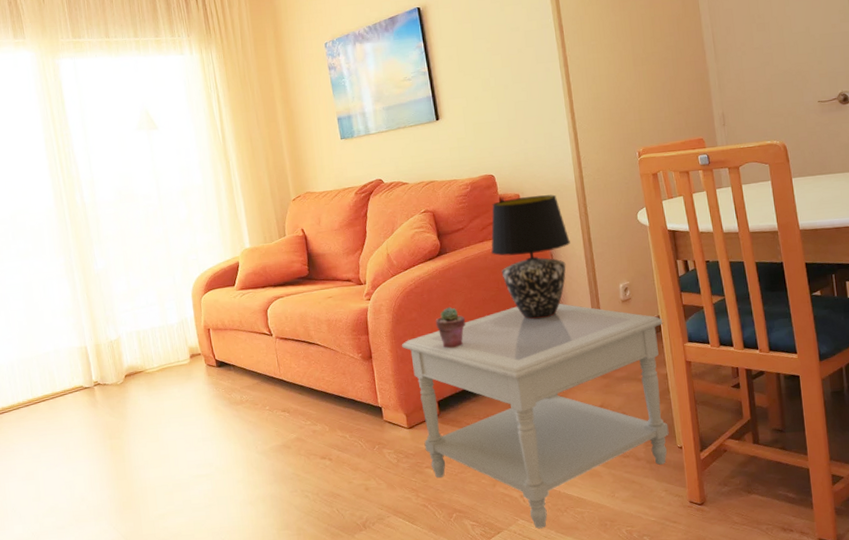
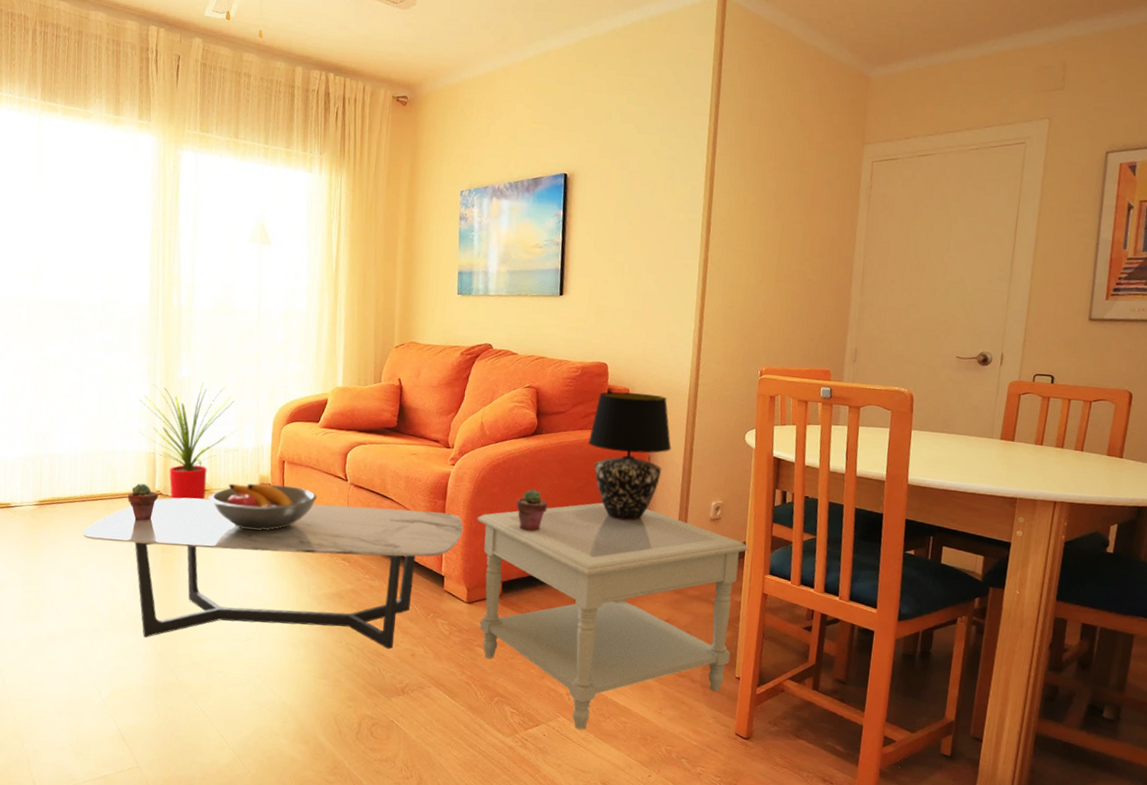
coffee table: none [31,346,391,525] -> present [82,498,464,649]
house plant: none [62,271,164,387] -> present [139,383,238,501]
potted succulent: none [67,377,97,414] -> present [127,483,159,521]
fruit bowl: none [144,351,247,401] -> present [208,483,317,530]

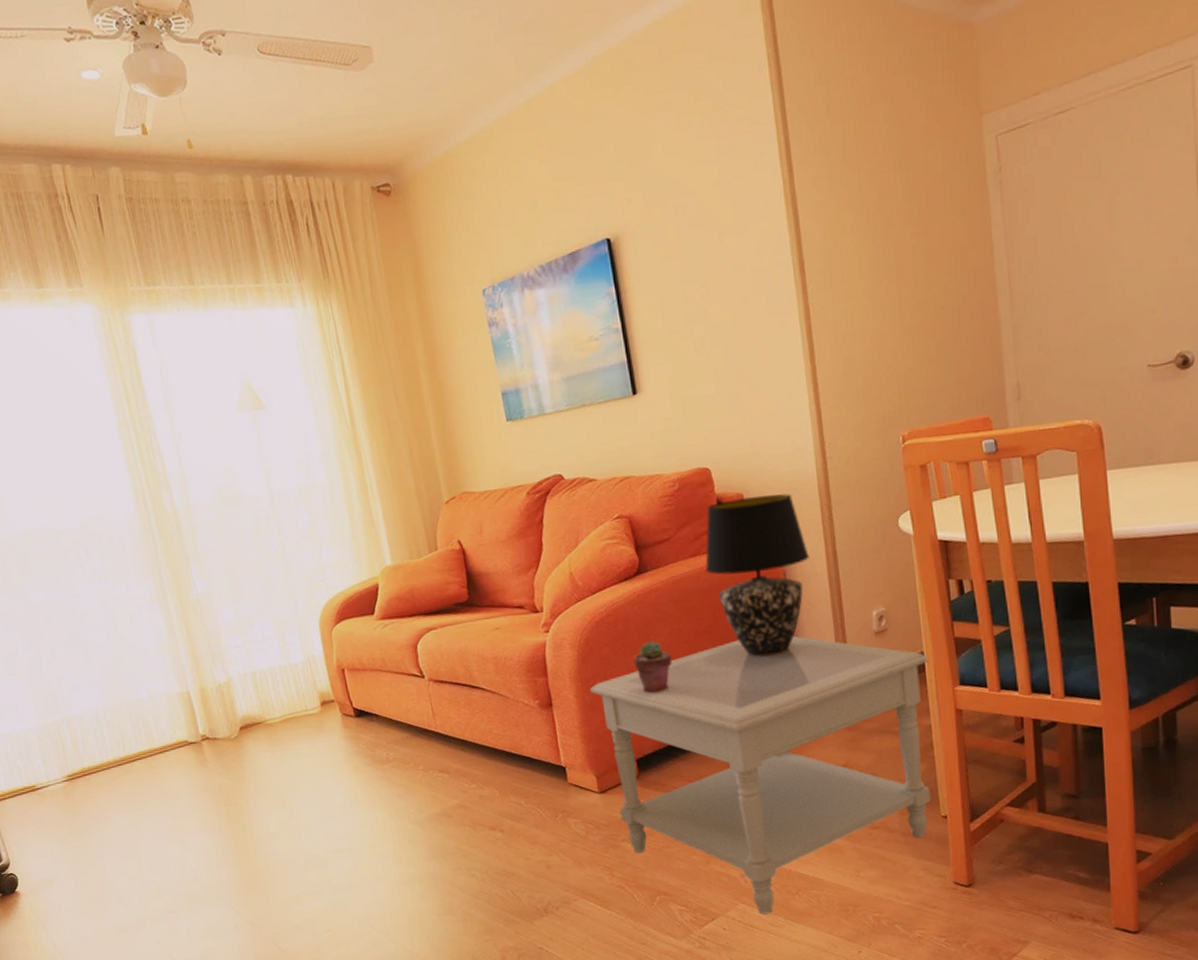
coffee table: present [82,498,464,649] -> none [127,690,577,909]
potted succulent: present [127,483,159,521] -> none [168,729,206,775]
house plant: present [139,383,238,501] -> none [154,595,286,742]
fruit bowl: present [208,483,317,530] -> none [264,697,393,759]

